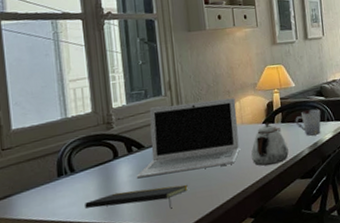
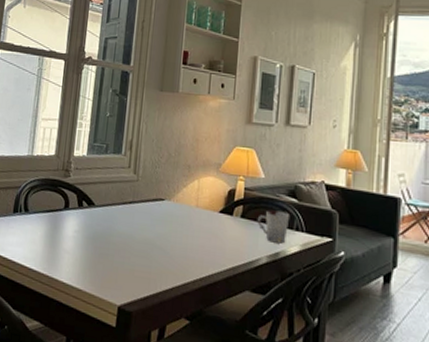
notepad: present [85,184,188,209] -> none [30,245,128,280]
laptop: present [136,98,240,179] -> none [81,164,195,250]
teapot: present [250,122,289,166] -> none [199,212,243,265]

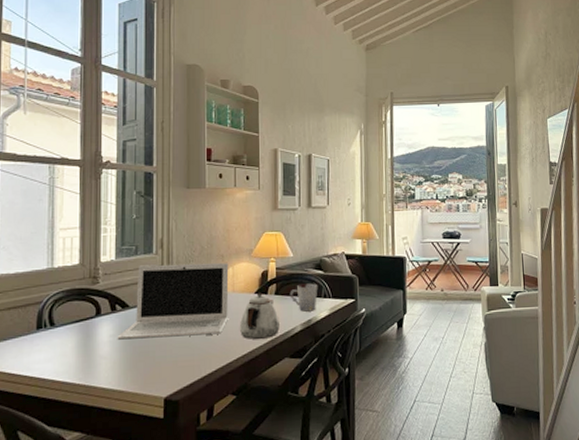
laptop: none [81,164,195,250] -> present [117,263,229,340]
teapot: none [199,212,243,265] -> present [239,292,280,339]

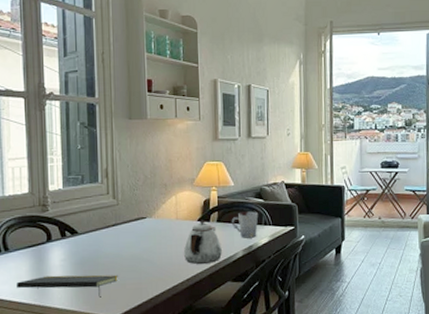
notepad: none [61,351,169,376] -> present [17,274,118,298]
laptop: present [117,263,229,340] -> none [68,192,172,264]

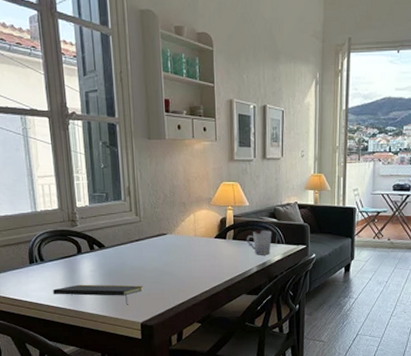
teapot: present [183,220,222,264] -> none [201,237,237,278]

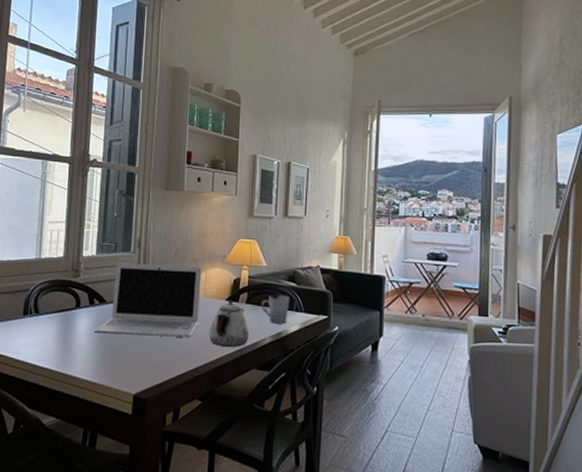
notepad: present [53,284,143,305] -> none [42,343,141,372]
laptop: none [97,210,192,274] -> present [93,262,202,338]
teapot: none [201,237,237,278] -> present [208,300,249,347]

